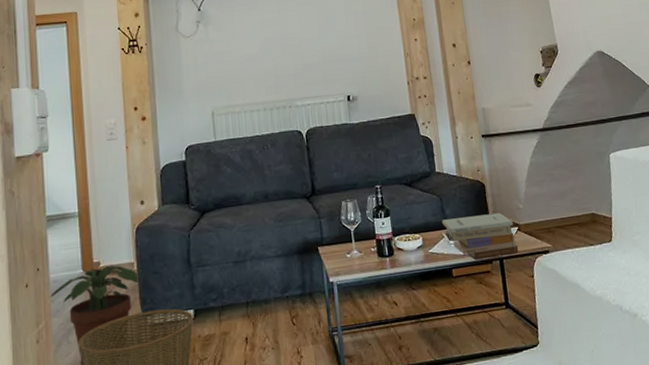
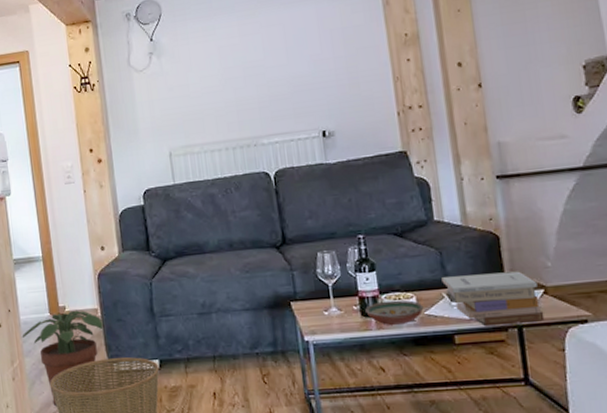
decorative bowl: none [381,241,428,264] -> present [365,300,424,326]

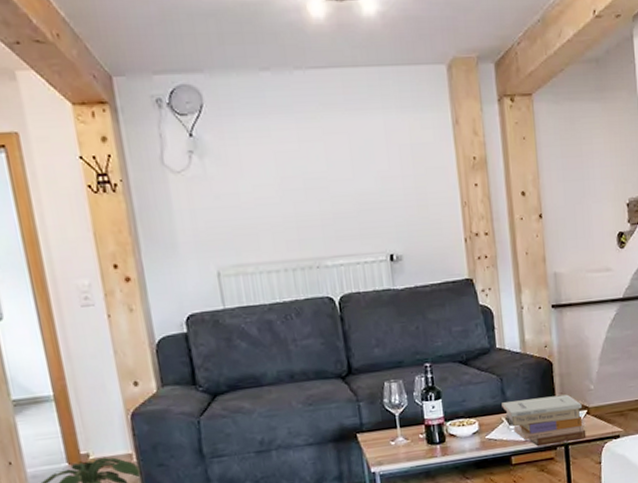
decorative bowl: present [365,300,424,326] -> none [431,426,485,452]

